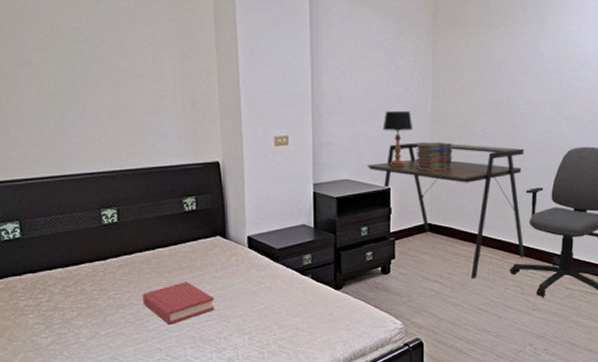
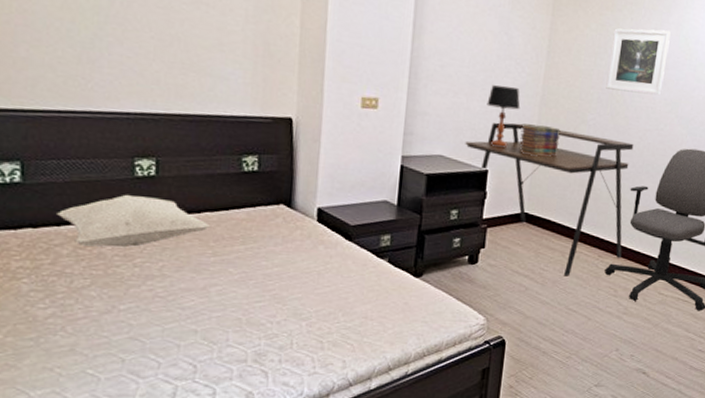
cushion: none [48,239,163,284] -> present [57,194,210,248]
hardback book: present [142,282,215,325] -> none [178,254,270,303]
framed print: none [491,39,548,101] -> present [606,28,671,96]

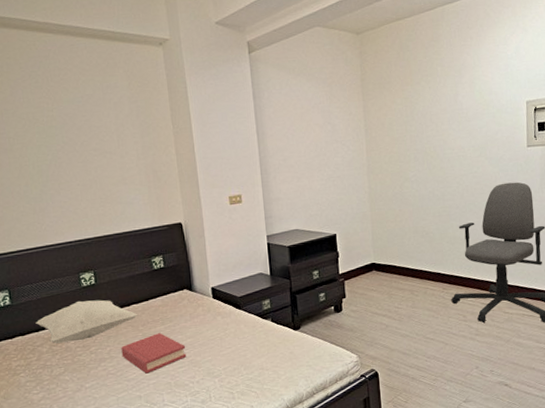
hardback book: none [178,254,270,303] -> present [121,333,187,374]
desk: present [465,122,634,277] -> none [314,188,464,311]
table lamp: present [486,85,521,148] -> none [324,164,352,215]
book stack: present [518,124,561,157] -> none [356,189,390,216]
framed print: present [606,28,671,96] -> none [416,90,468,149]

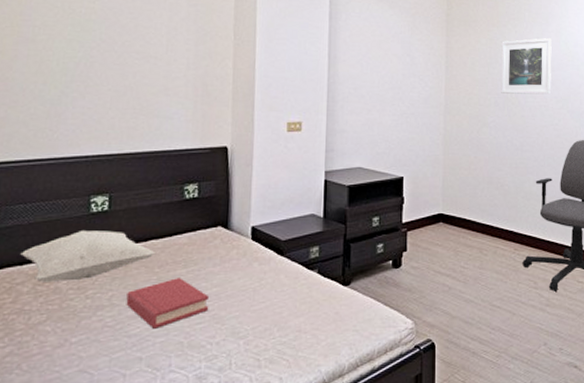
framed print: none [416,90,468,149] -> present [501,38,552,95]

